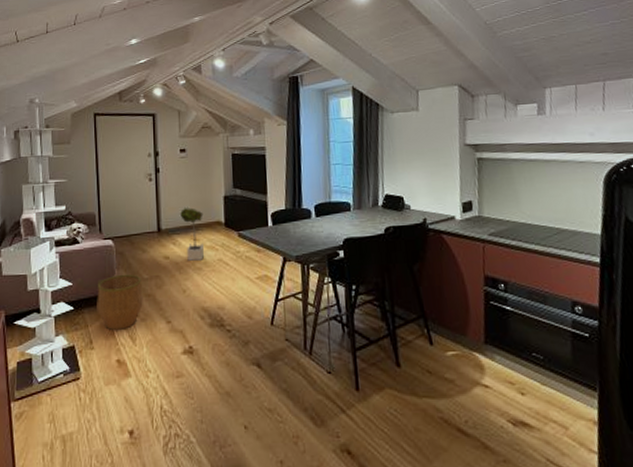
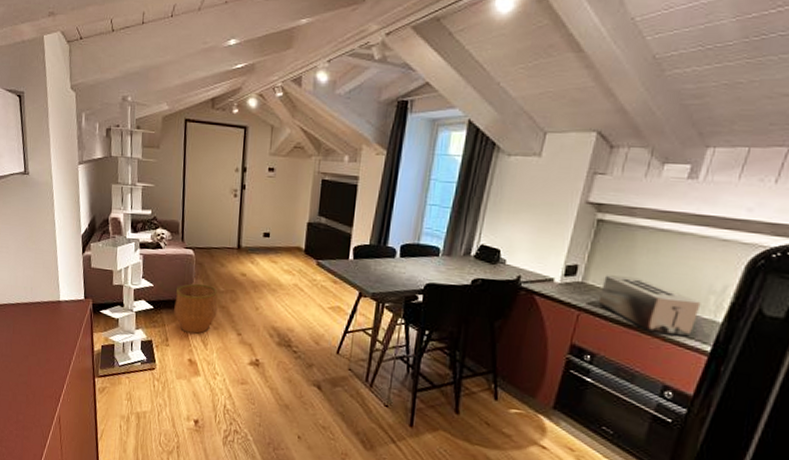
potted tree: present [180,207,205,261] -> none [261,229,285,282]
toaster: none [496,205,581,254] -> present [598,275,701,337]

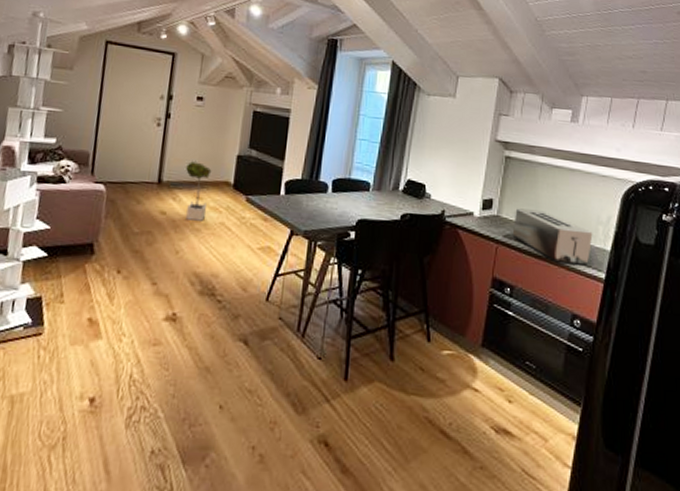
basket: present [174,283,218,335] -> none [73,224,131,287]
potted tree: none [261,229,285,282] -> present [186,161,212,221]

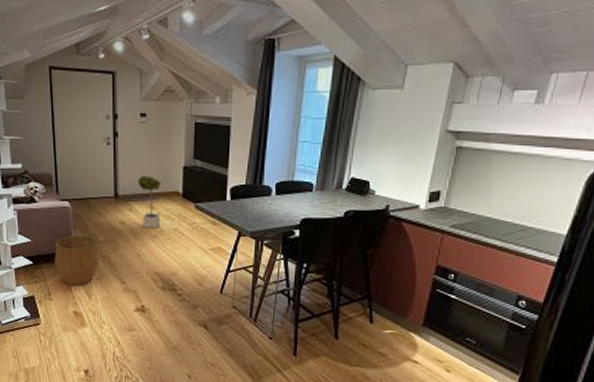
basket: none [73,224,131,287] -> present [54,235,99,287]
toaster: present [512,208,593,266] -> none [459,198,549,250]

